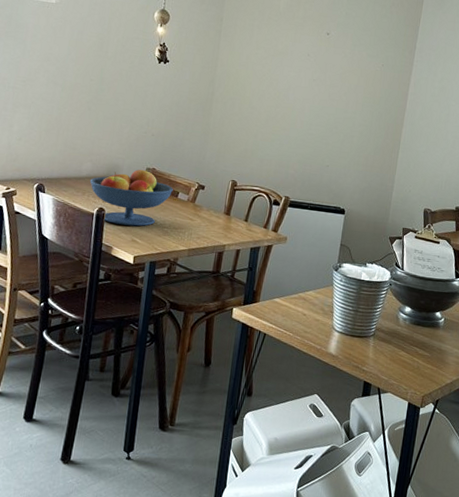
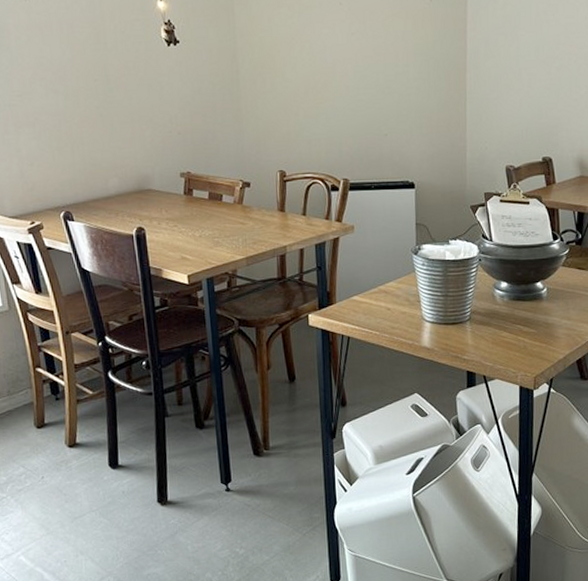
fruit bowl: present [89,169,173,226] -> none [120,175,215,243]

